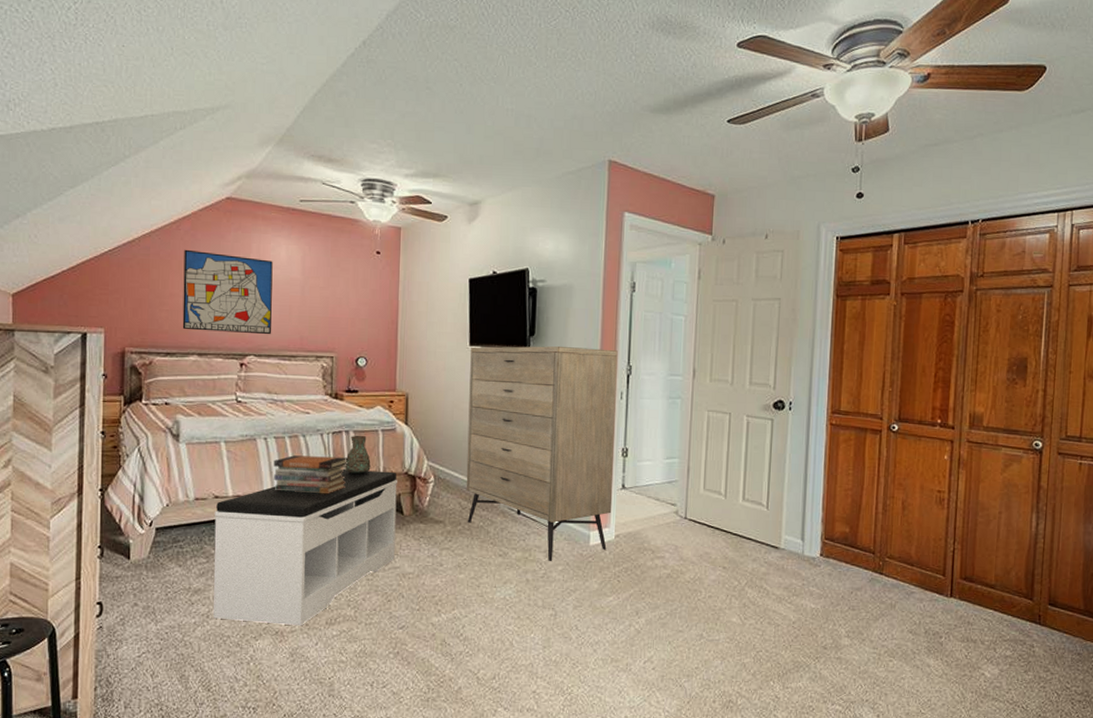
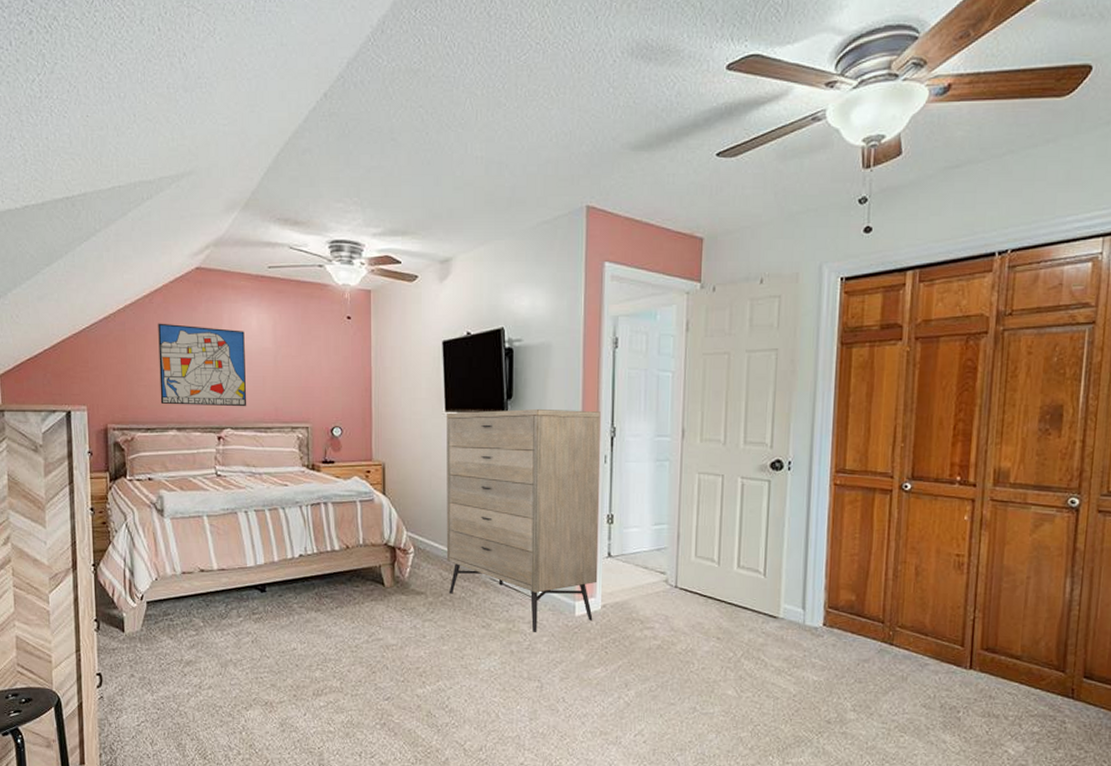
bench: present [213,469,397,626] -> none [201,541,378,697]
book stack: present [273,455,349,494] -> none [255,528,328,567]
decorative vase: present [345,435,371,474] -> none [325,506,350,546]

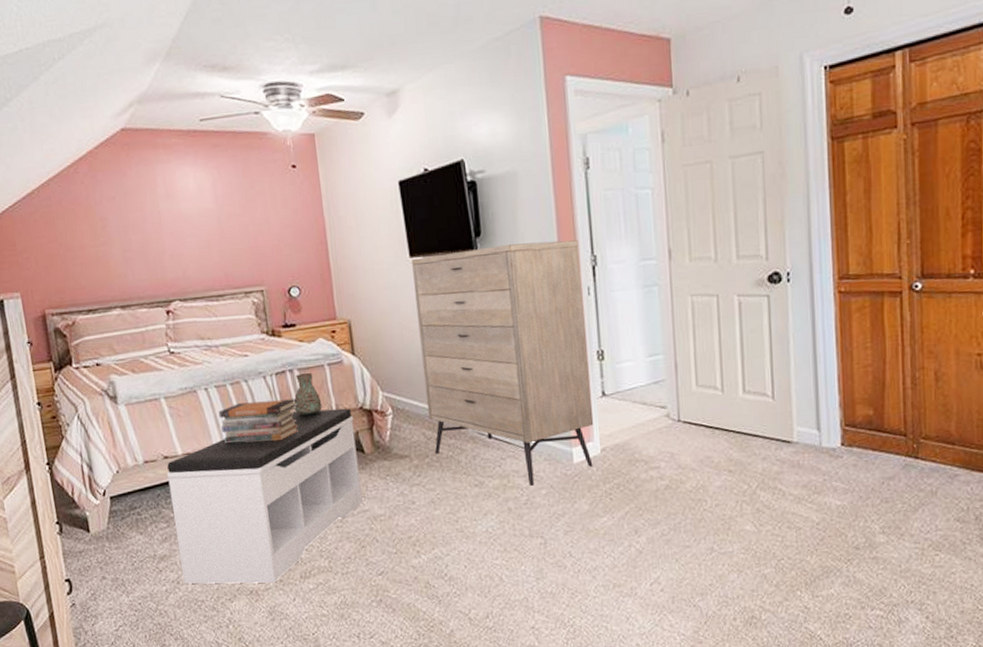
wall art: present [158,323,247,407] -> none [86,192,194,282]
bench: none [201,541,378,697] -> present [167,408,362,584]
book stack: none [255,528,328,567] -> present [218,399,299,444]
decorative vase: none [325,506,350,546] -> present [294,372,322,416]

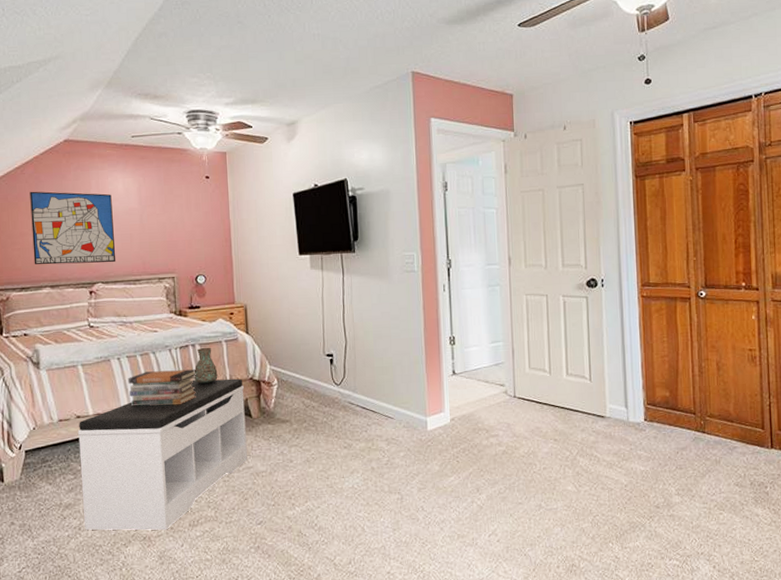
wall art: none [86,192,194,282] -> present [30,191,116,265]
dresser: present [412,240,594,487] -> none [300,246,445,450]

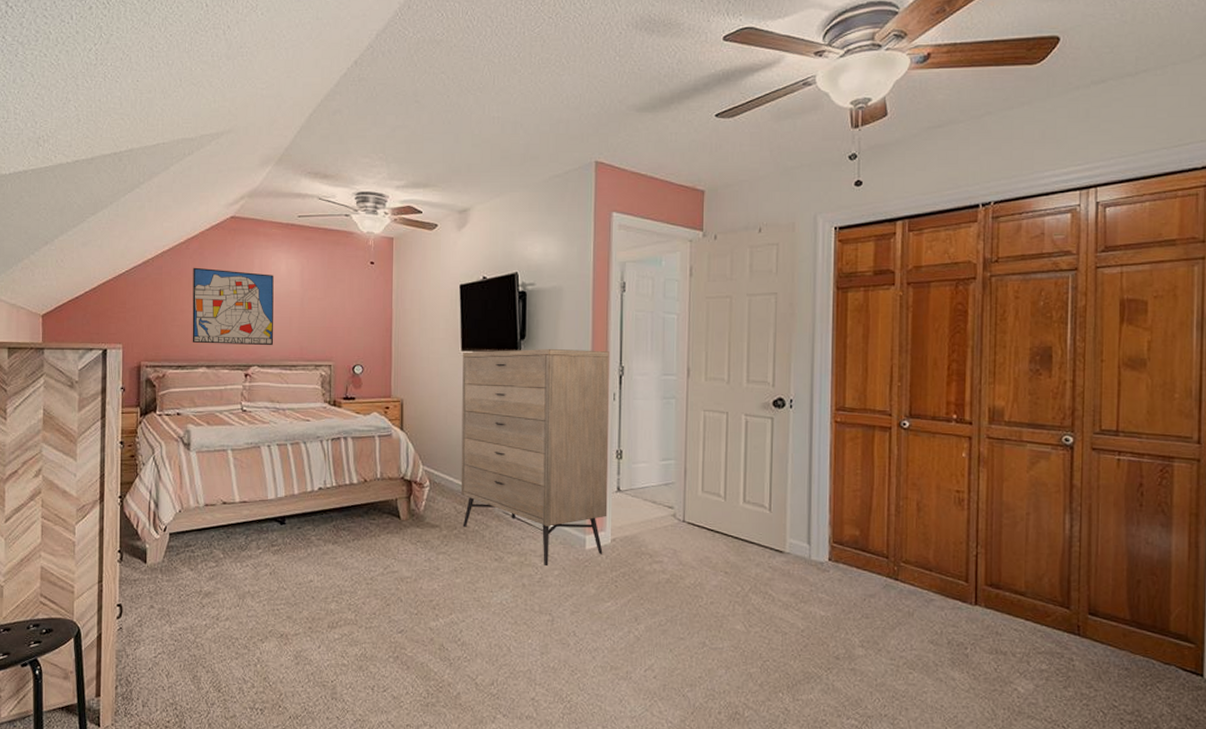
bench: present [78,378,247,531] -> none [222,475,394,629]
book stack: present [128,369,197,406] -> none [276,462,347,500]
decorative vase: present [194,347,218,384] -> none [344,441,368,479]
dresser: none [300,246,445,450] -> present [460,349,609,567]

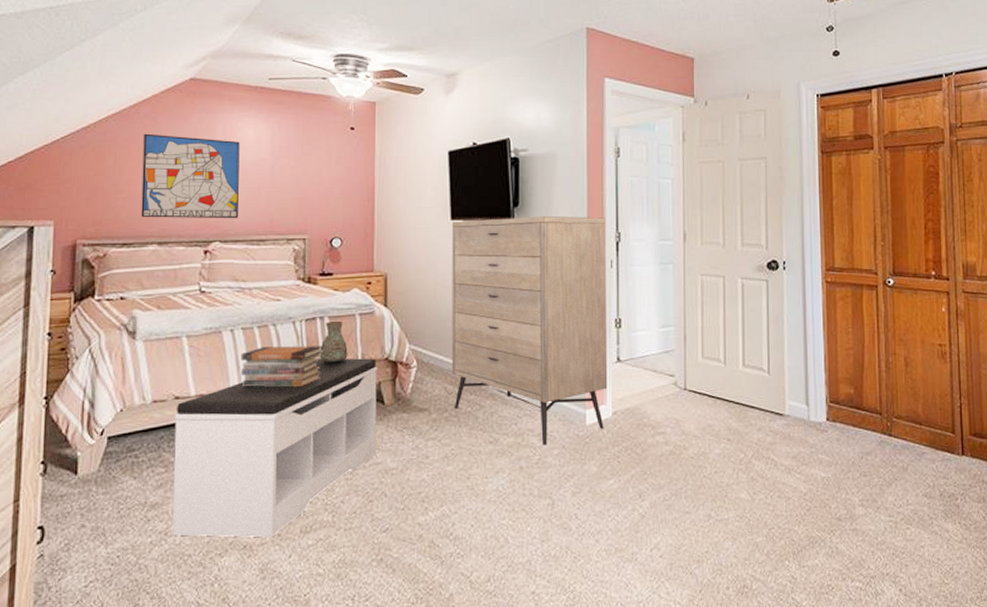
bench: none [222,475,394,629] -> present [172,358,377,538]
book stack: none [276,462,347,500] -> present [240,346,324,388]
decorative vase: none [344,441,368,479] -> present [320,320,348,363]

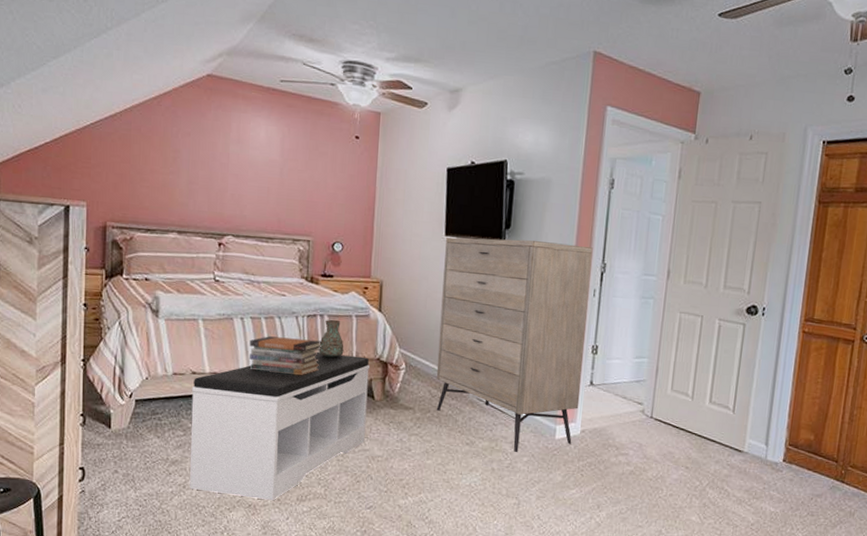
wall art: present [141,133,240,219] -> none [162,126,252,216]

